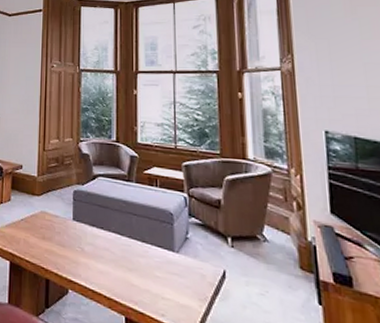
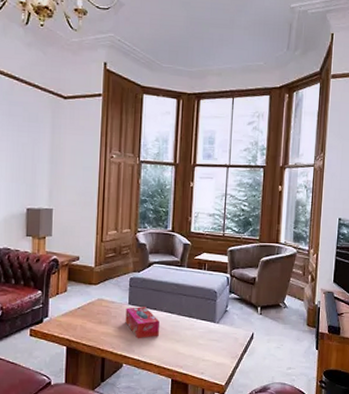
tissue box: none [70,223,108,262] -> present [125,307,159,338]

